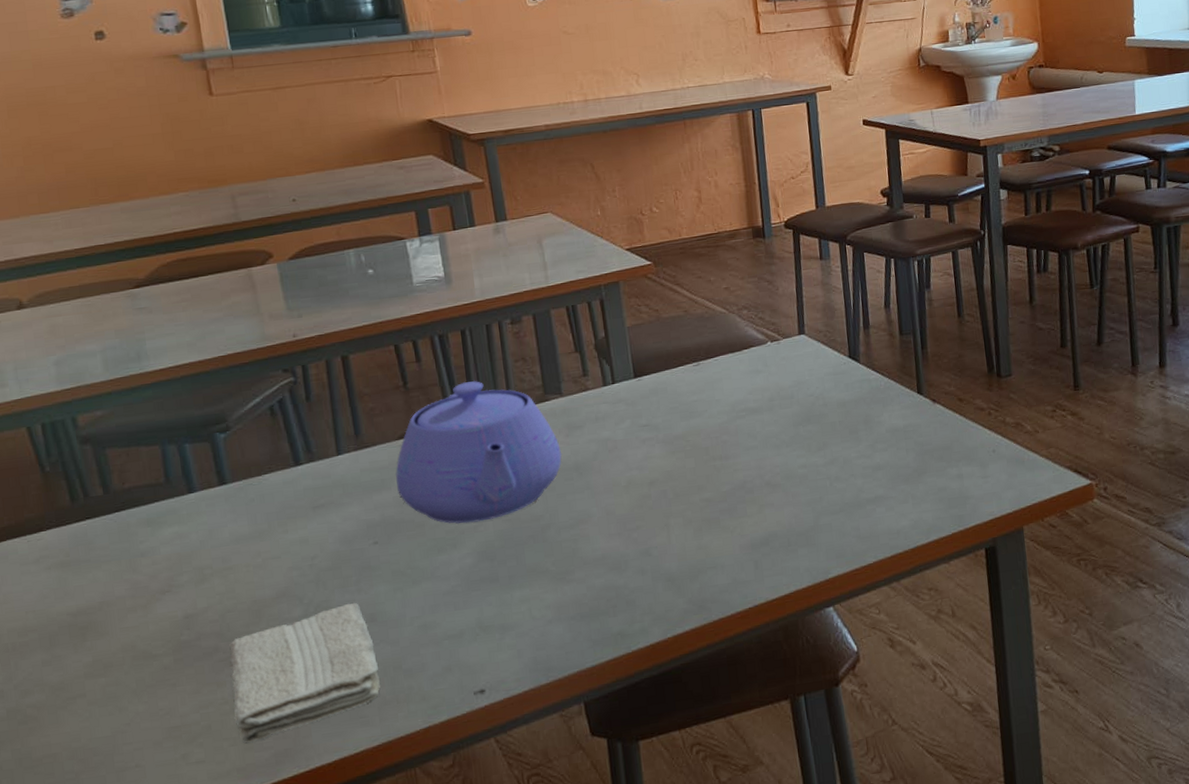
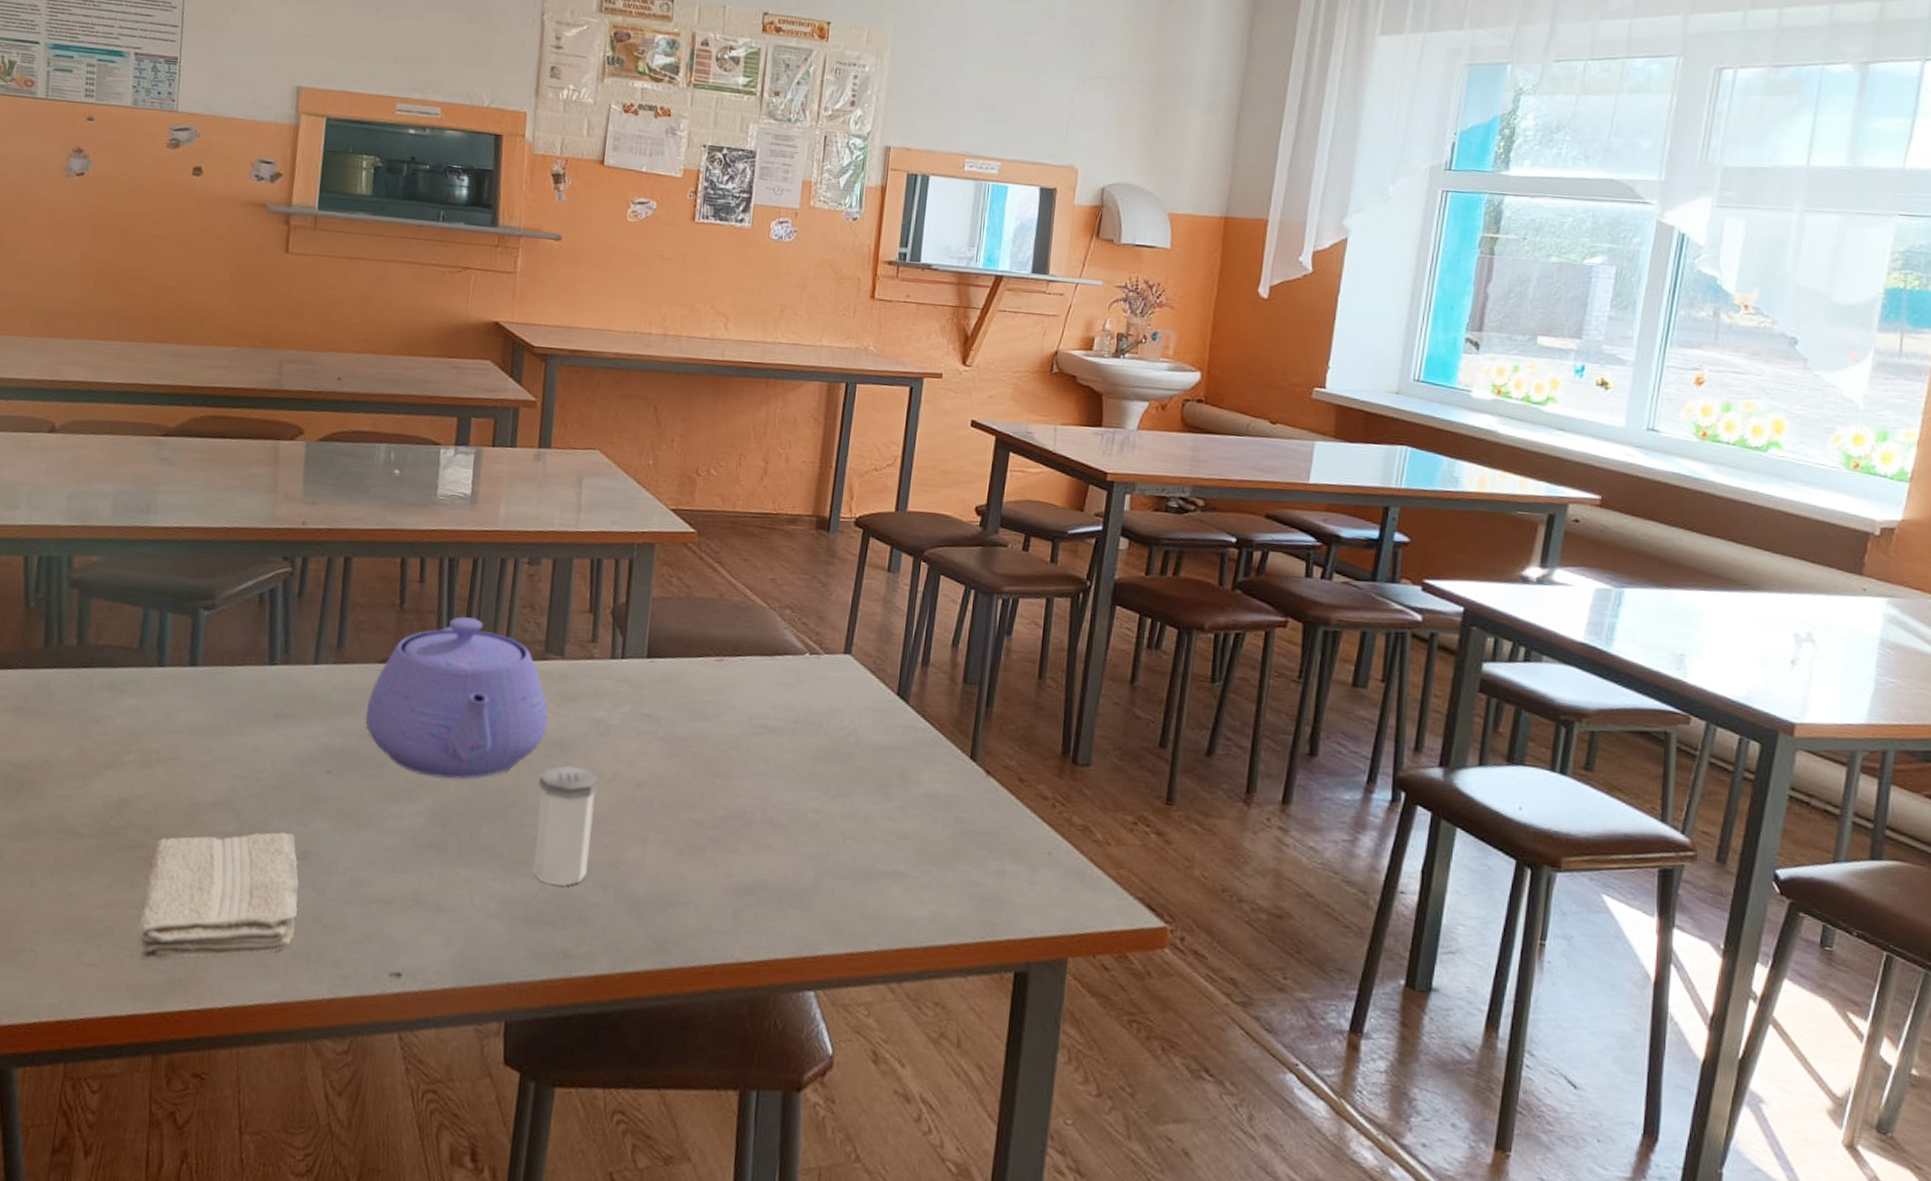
salt shaker: none [565,482,625,583] -> present [532,765,600,887]

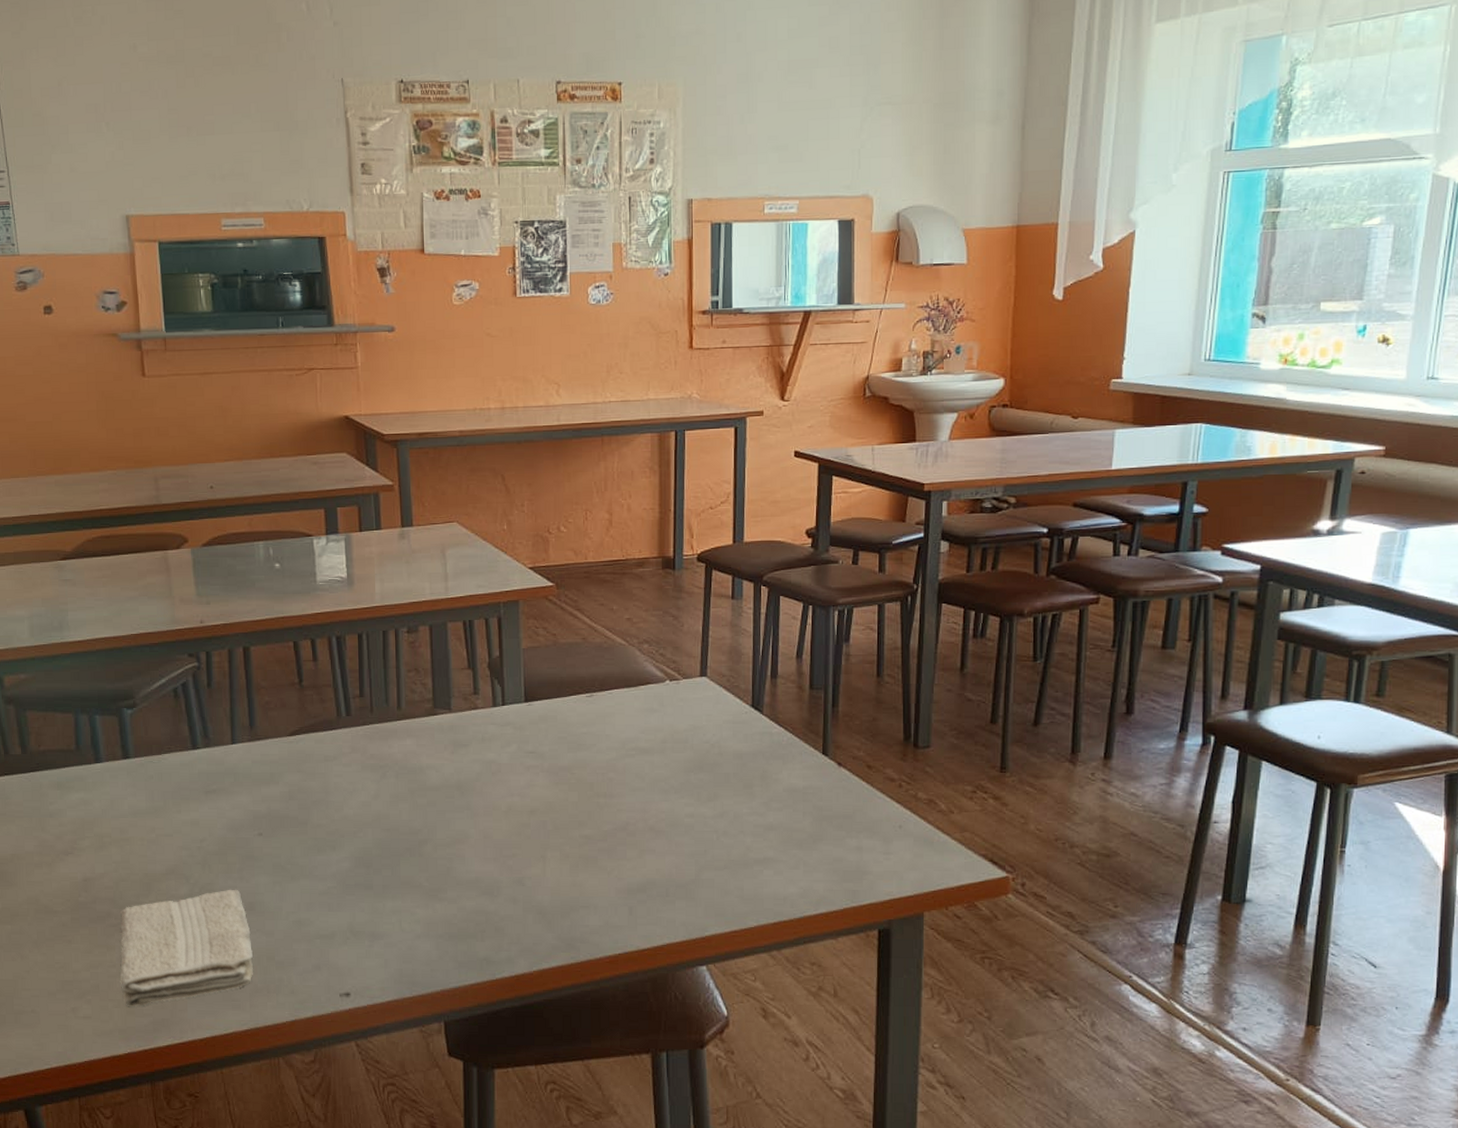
teapot: present [365,617,549,780] -> none [284,687,446,828]
salt shaker: present [532,765,600,887] -> none [444,803,498,906]

